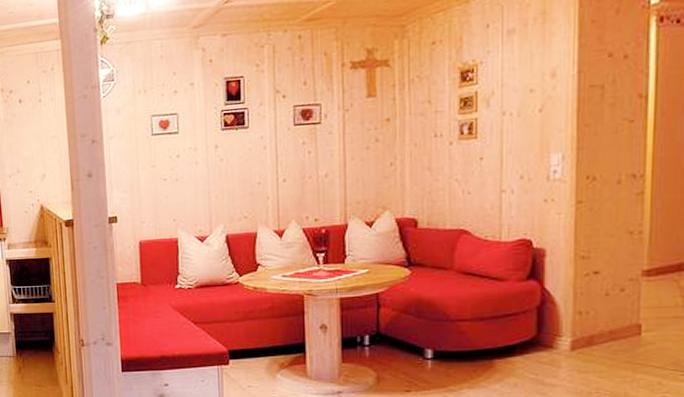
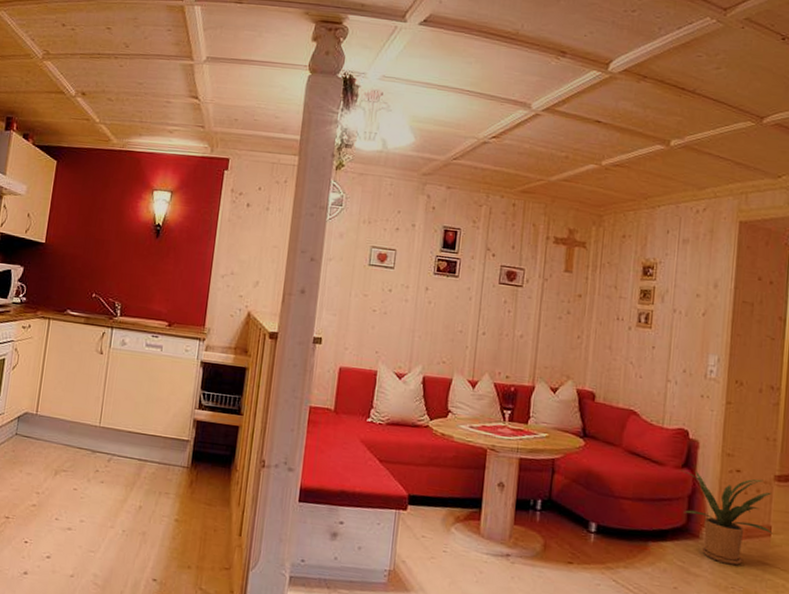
house plant: none [524,277,643,370] -> present [680,470,773,566]

